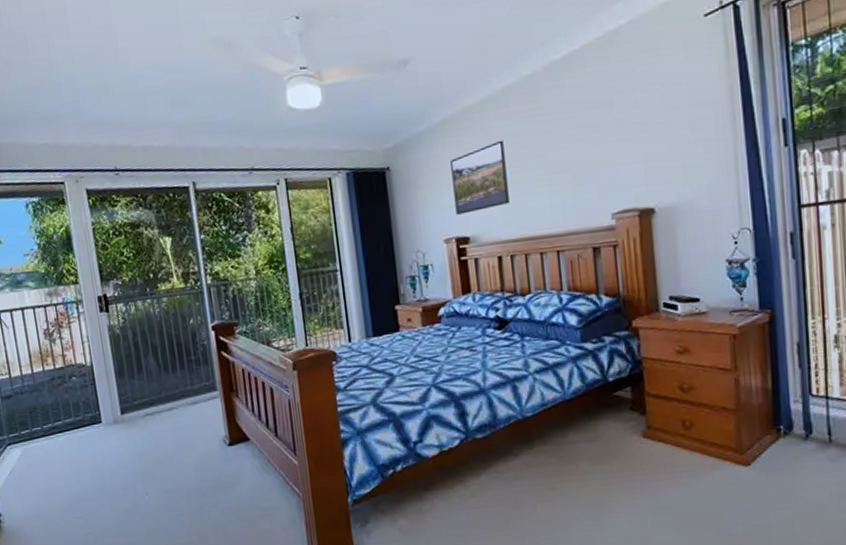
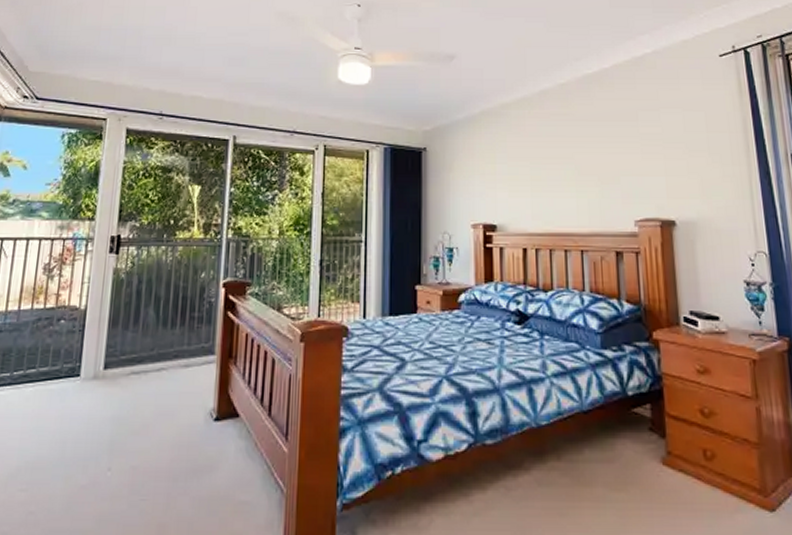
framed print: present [450,140,510,215] -> none [485,137,538,202]

